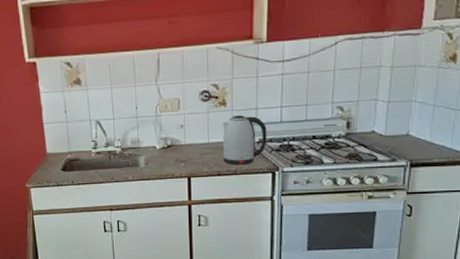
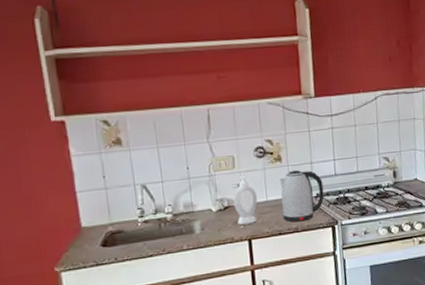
soap bottle: none [176,117,199,163] -> present [233,175,257,225]

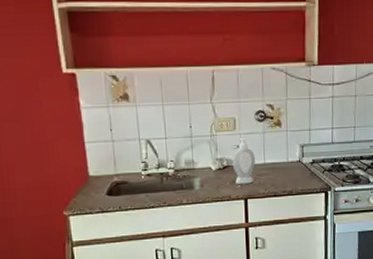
kettle: present [280,169,325,222] -> none [278,135,320,186]

